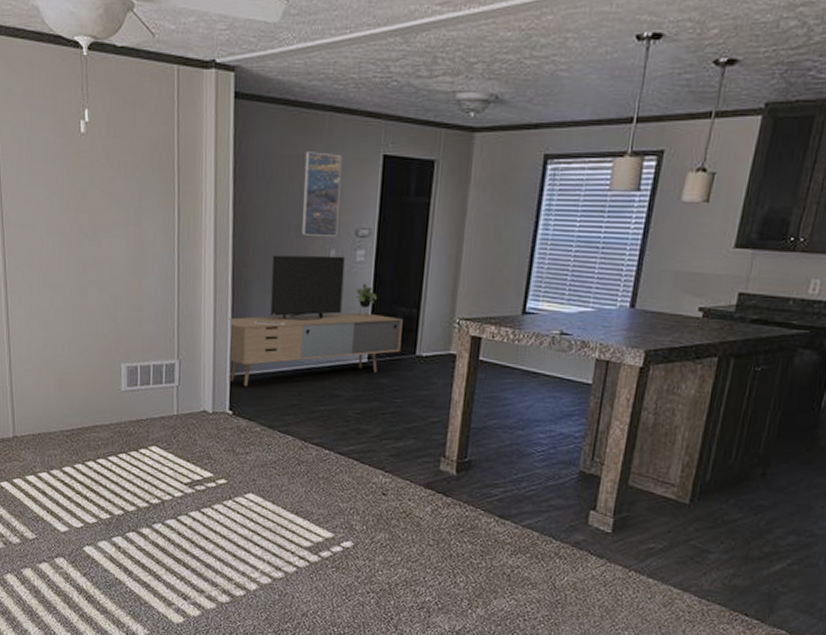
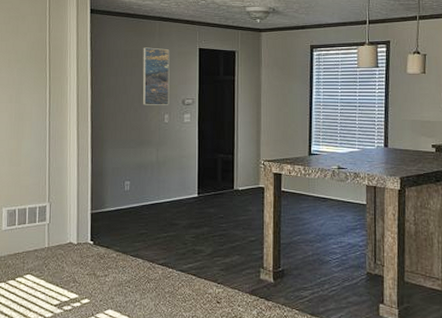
media console: present [229,255,403,387] -> none [89,119,222,221]

